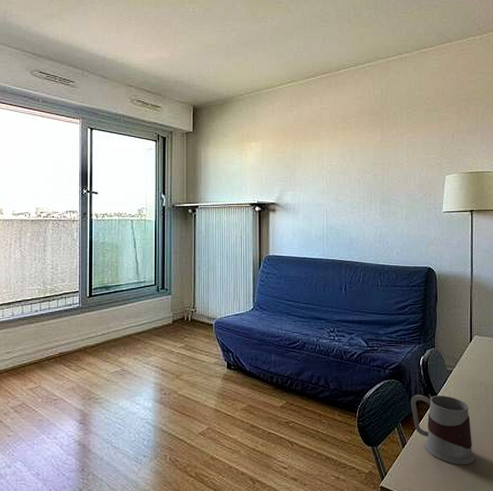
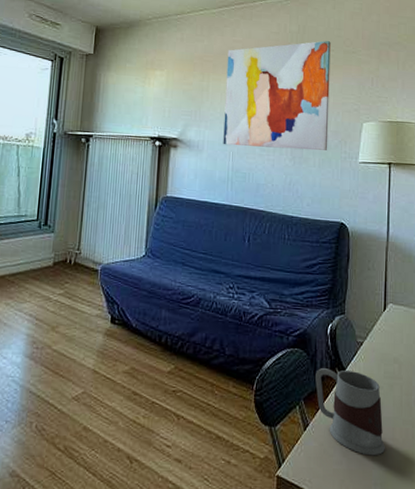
wall art: none [316,102,414,206] -> present [223,41,331,151]

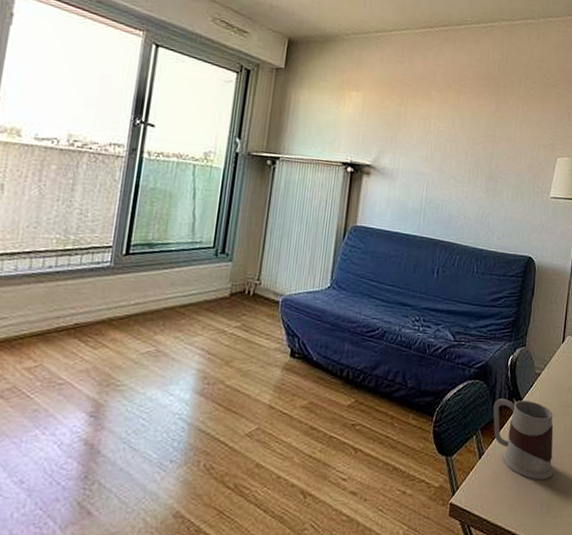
wall art: present [223,41,331,151] -> none [418,71,533,184]

